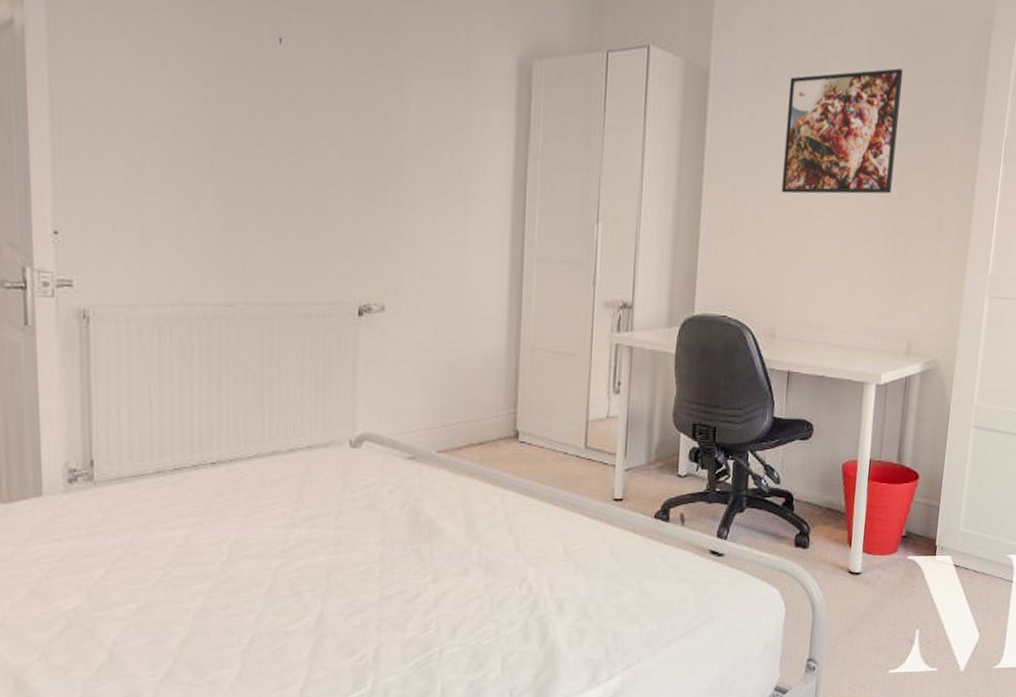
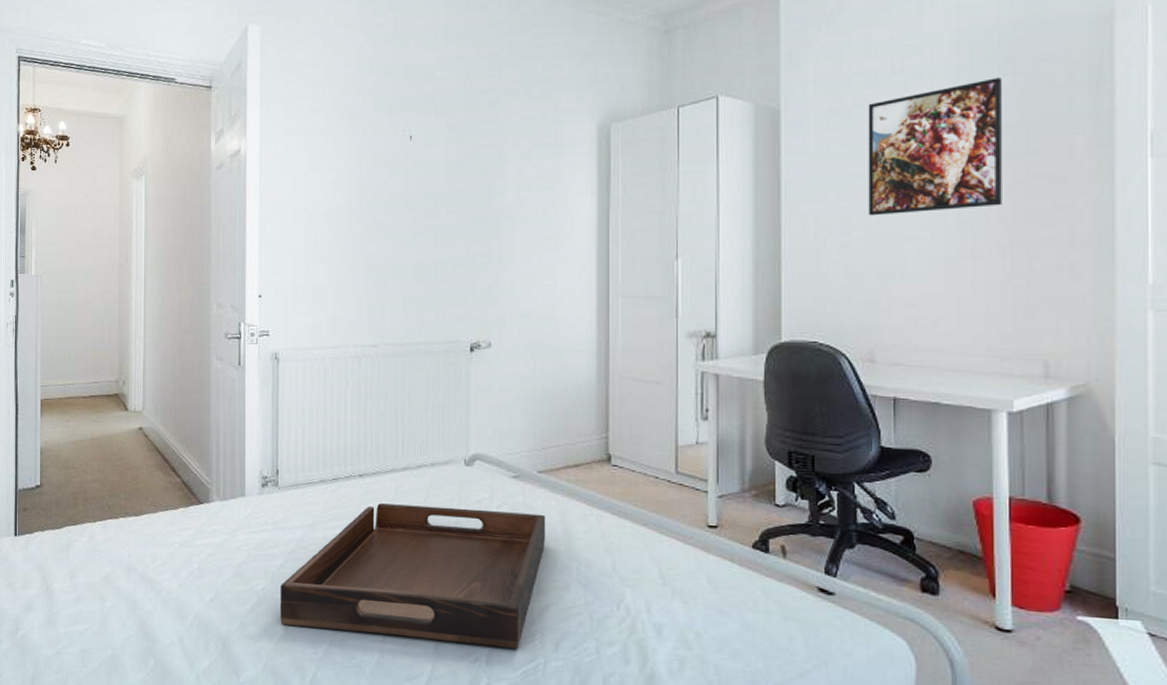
serving tray: none [101,495,445,649] -> present [280,503,546,649]

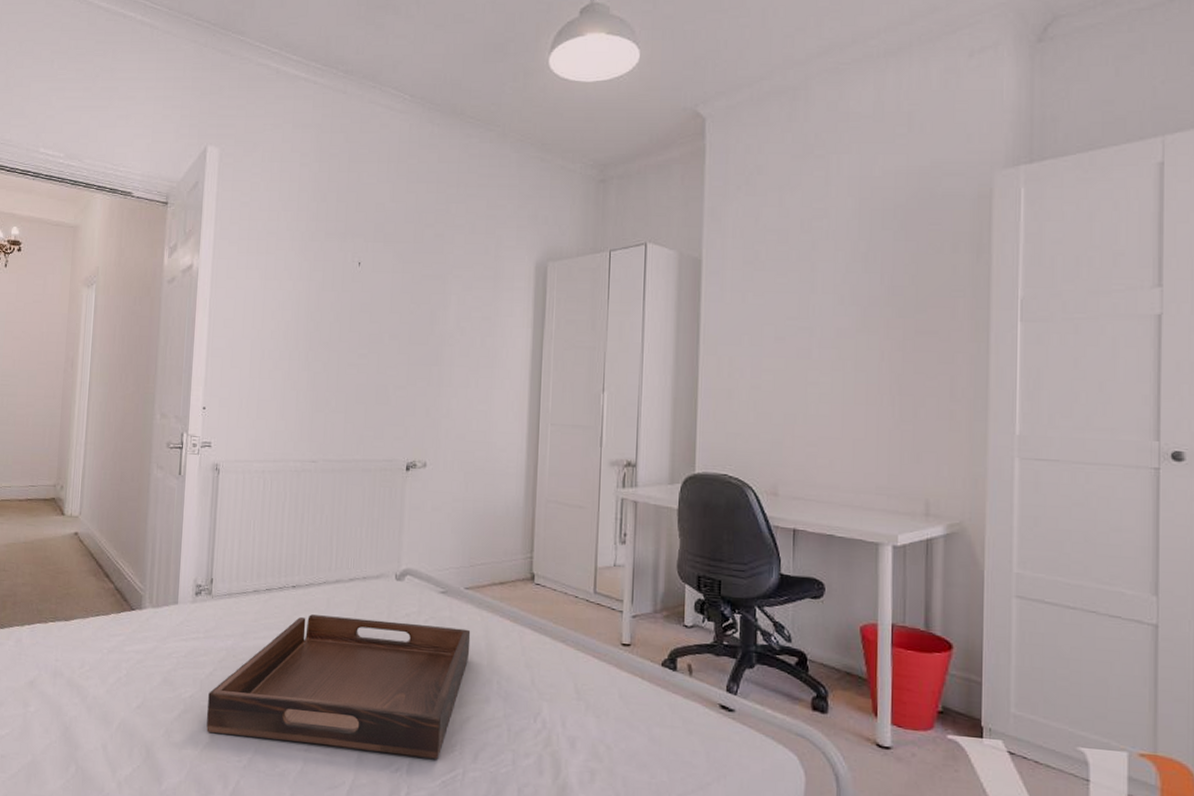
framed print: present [868,77,1002,216] -> none [776,243,896,361]

